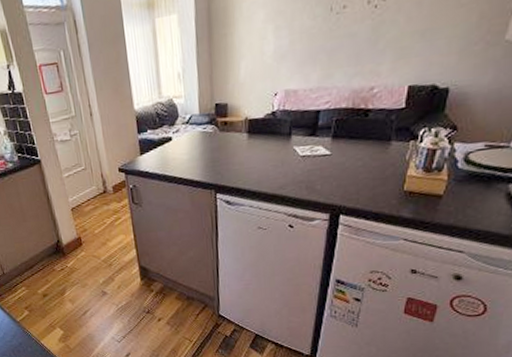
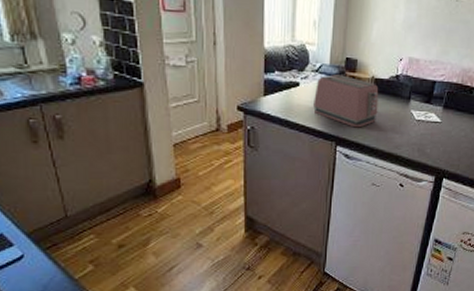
toaster: none [187,122,256,174] -> present [313,74,379,128]

